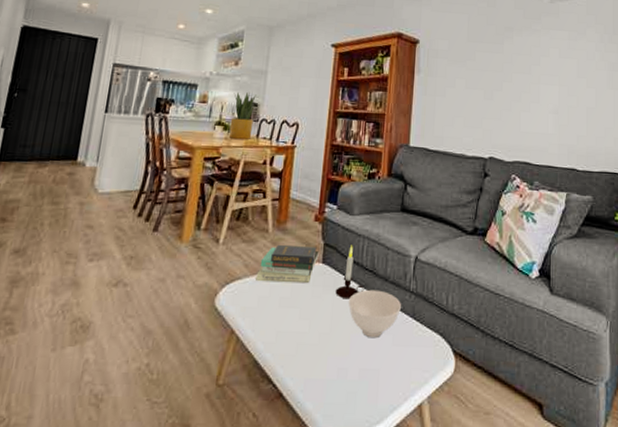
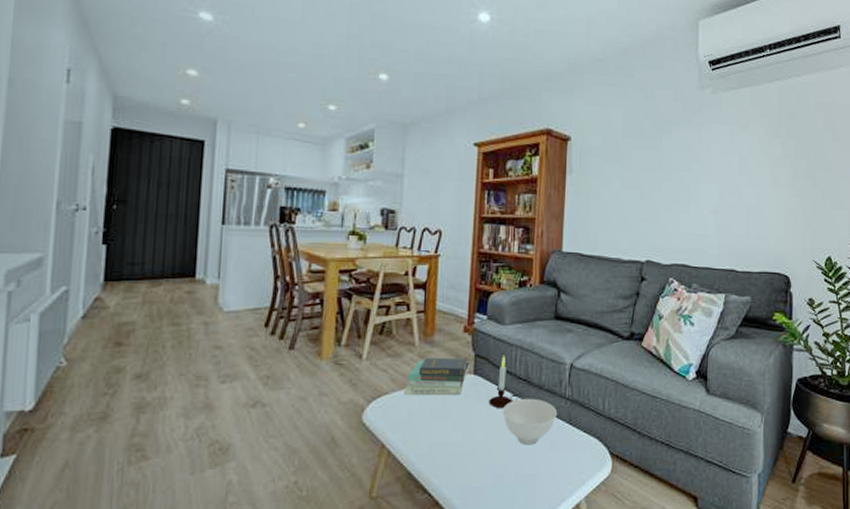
planter: present [228,92,256,140] -> none [365,198,393,250]

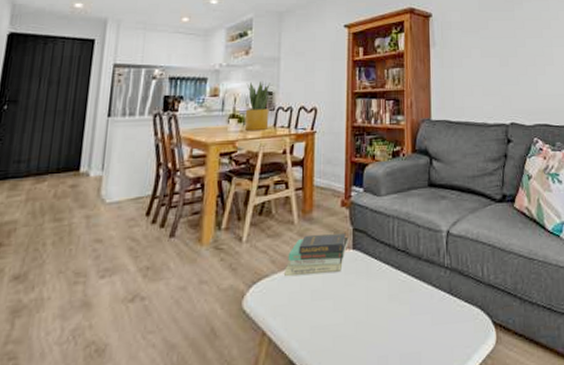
planter: none [365,198,393,250] -> present [244,81,270,132]
candle: present [489,355,519,408] -> none [369,227,398,283]
bowl: present [502,398,557,445] -> none [382,269,437,321]

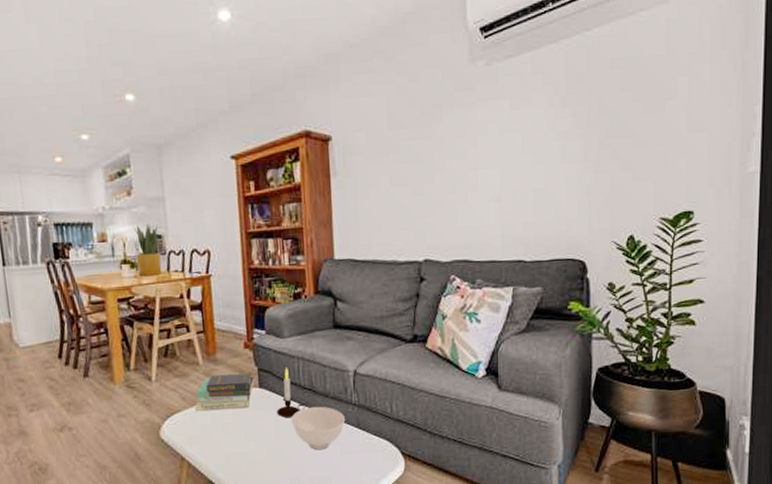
candle: none [369,227,398,283] -> present [277,367,306,417]
bowl: none [382,269,437,321] -> present [290,406,345,450]

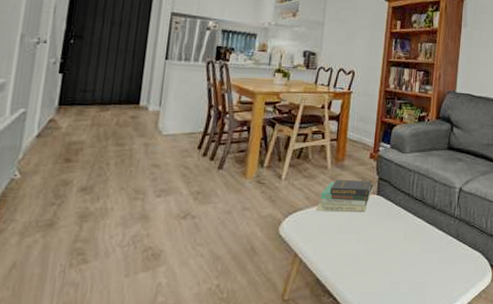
planter: present [133,224,162,277] -> none [288,41,314,86]
candle: present [277,367,306,417] -> none [389,179,415,224]
bowl: present [290,406,345,450] -> none [400,216,447,257]

